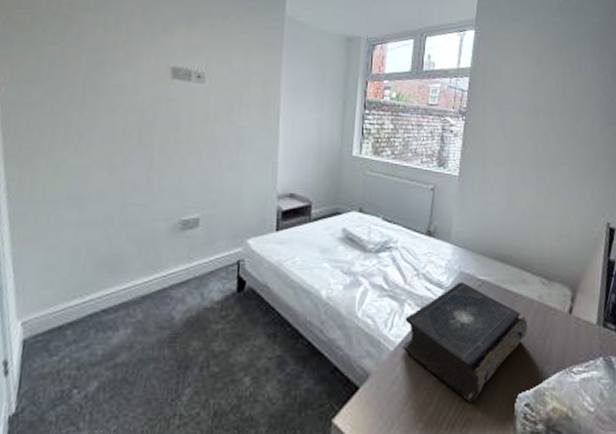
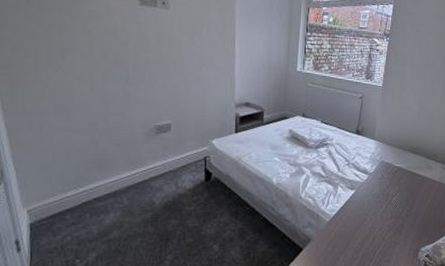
book: present [403,282,529,402] -> none [336,169,431,255]

